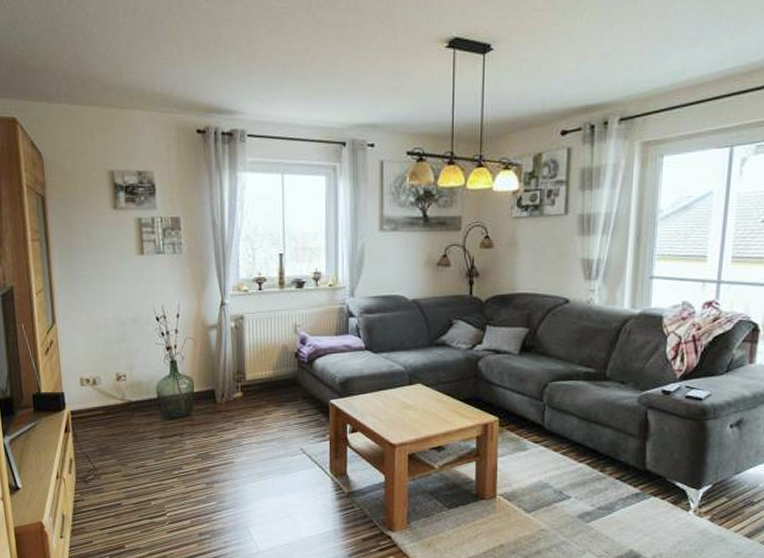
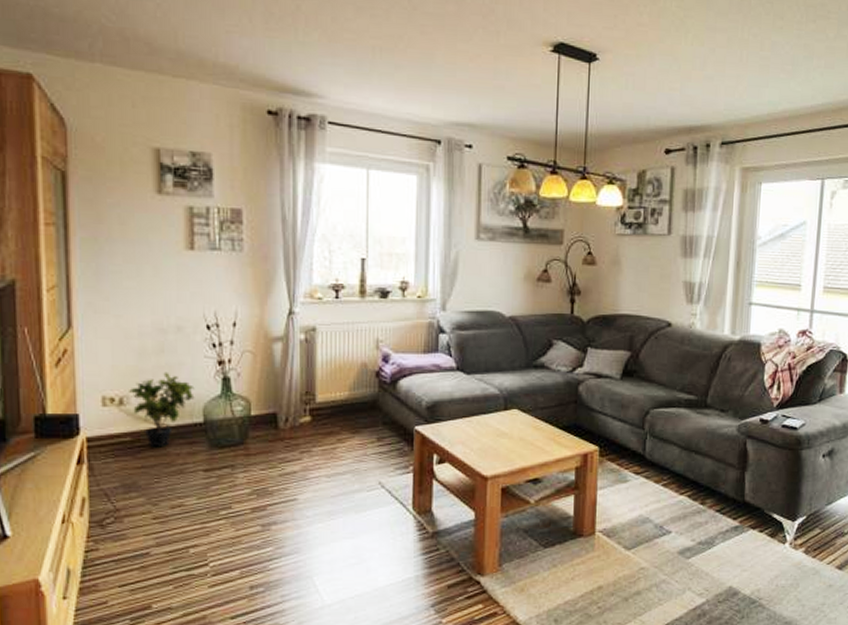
potted plant: none [100,357,150,419] -> present [129,372,195,448]

